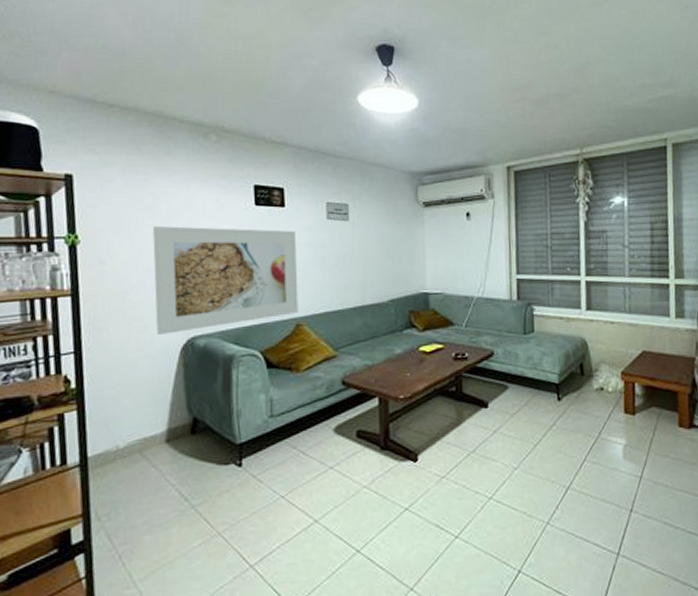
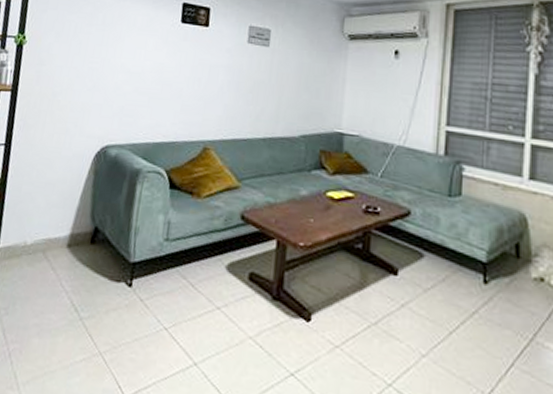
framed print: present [153,226,298,336] -> none [75,34,216,140]

